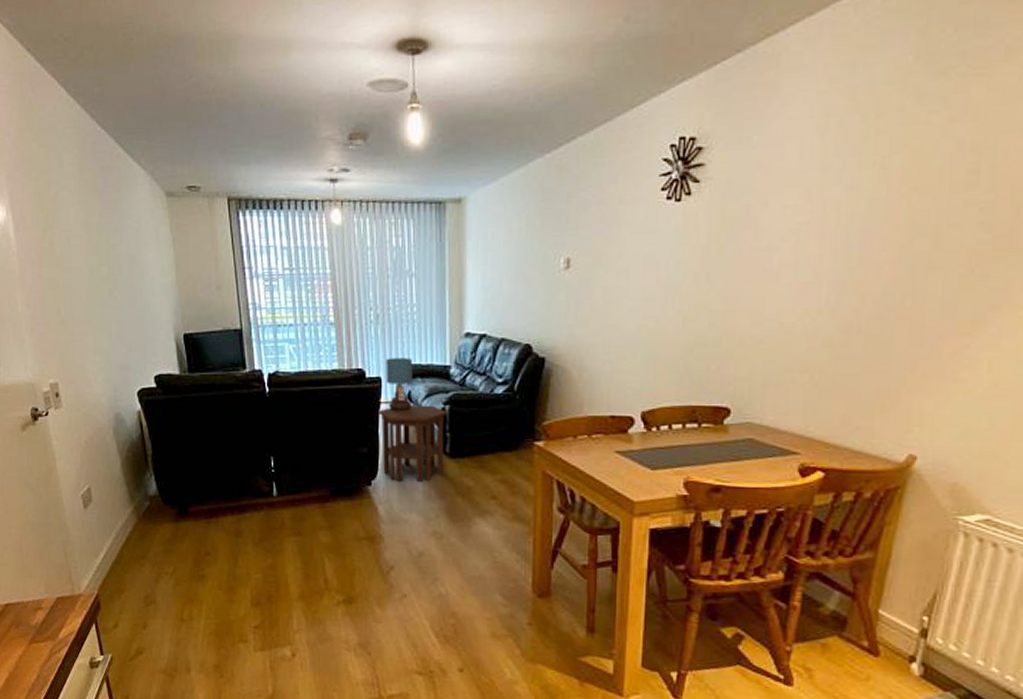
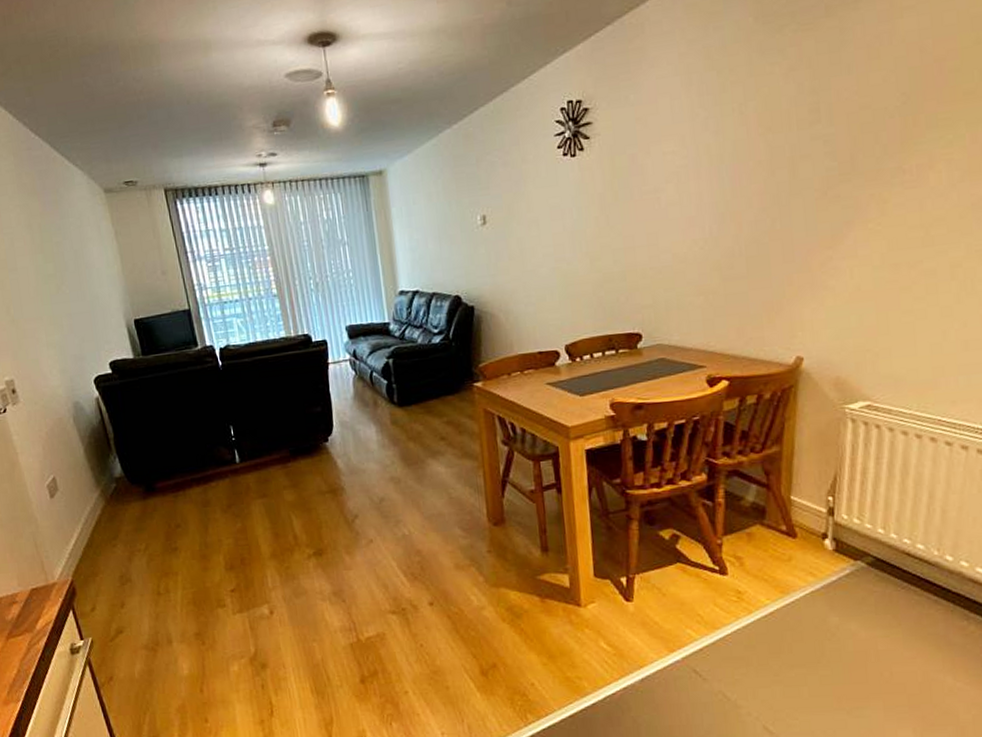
side table: present [377,405,448,482] -> none [326,360,395,435]
table lamp: present [386,358,413,411] -> none [329,319,358,370]

